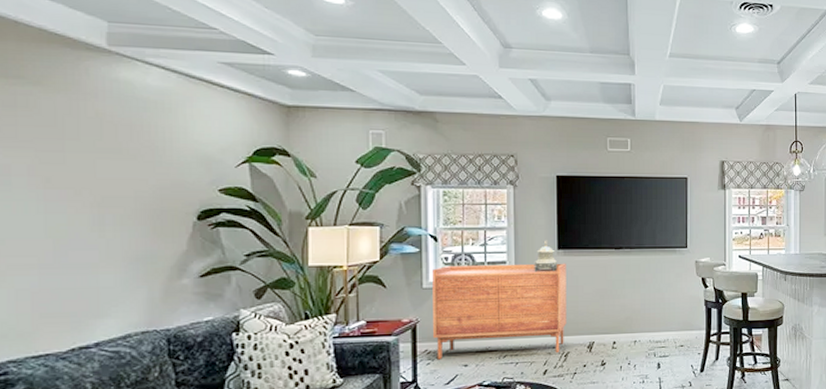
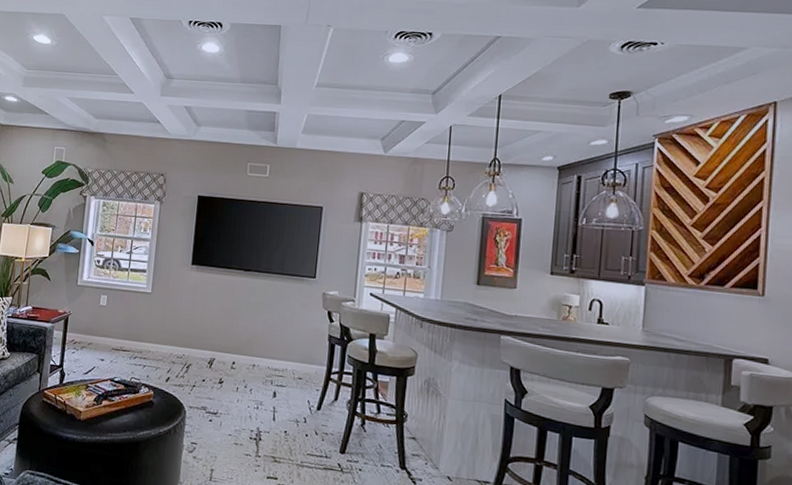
sideboard: present [433,263,567,360] -> none [80,267,198,364]
decorative urn: present [534,240,558,272] -> none [168,254,191,286]

